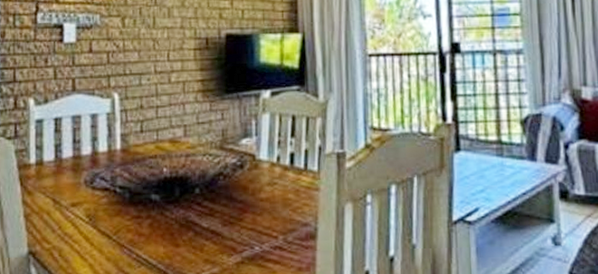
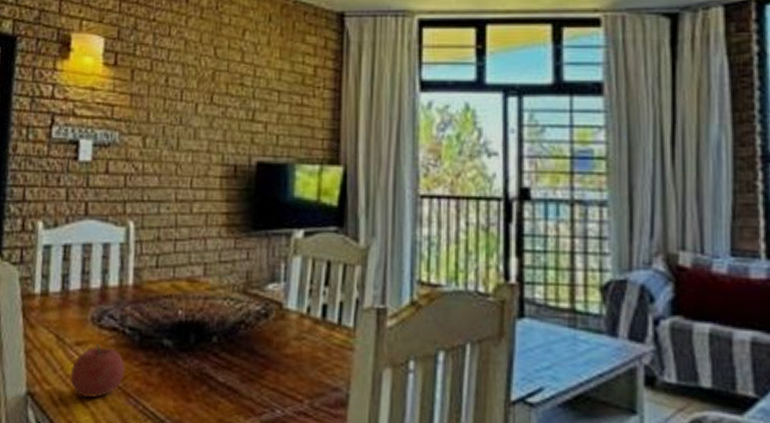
fruit: none [68,203,118,251] -> present [70,344,125,398]

